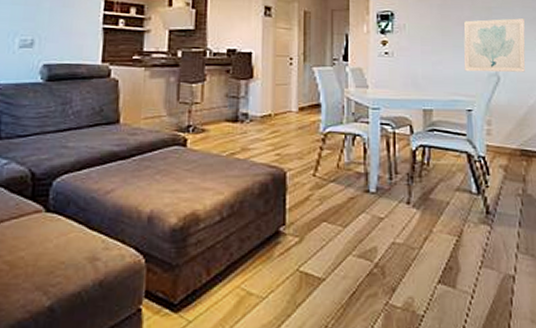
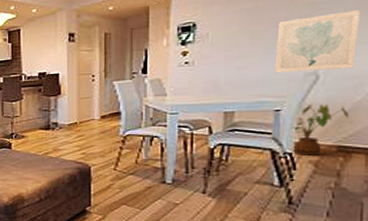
house plant: none [483,106,527,159] -> present [292,104,350,155]

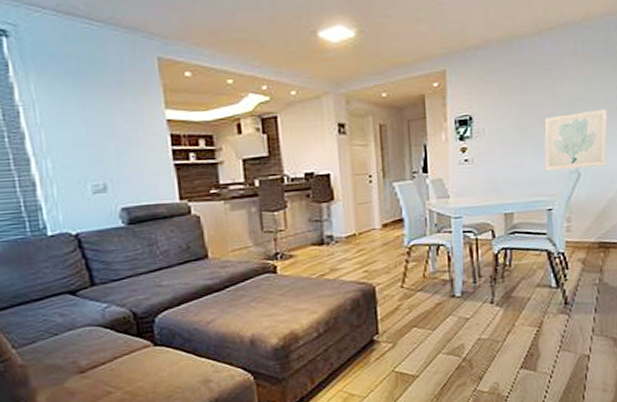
house plant: present [292,104,350,155] -> none [562,202,606,254]

